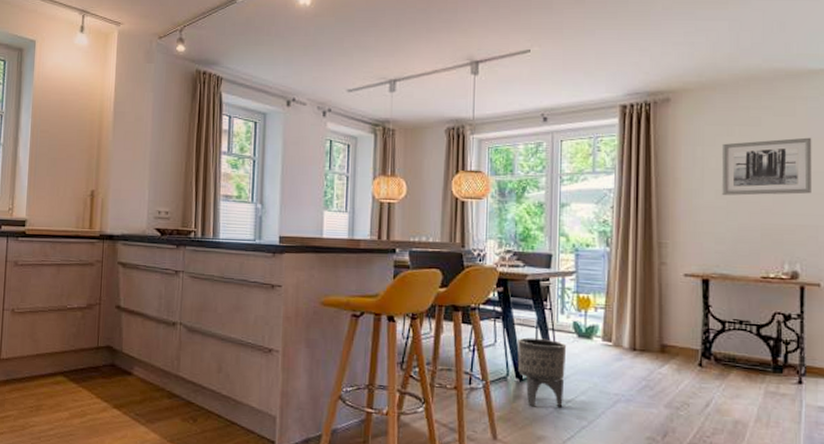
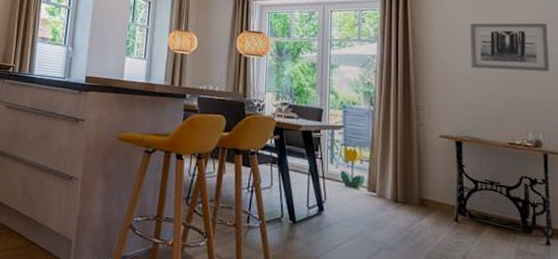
planter: present [517,337,567,408] -> none [291,182,336,251]

